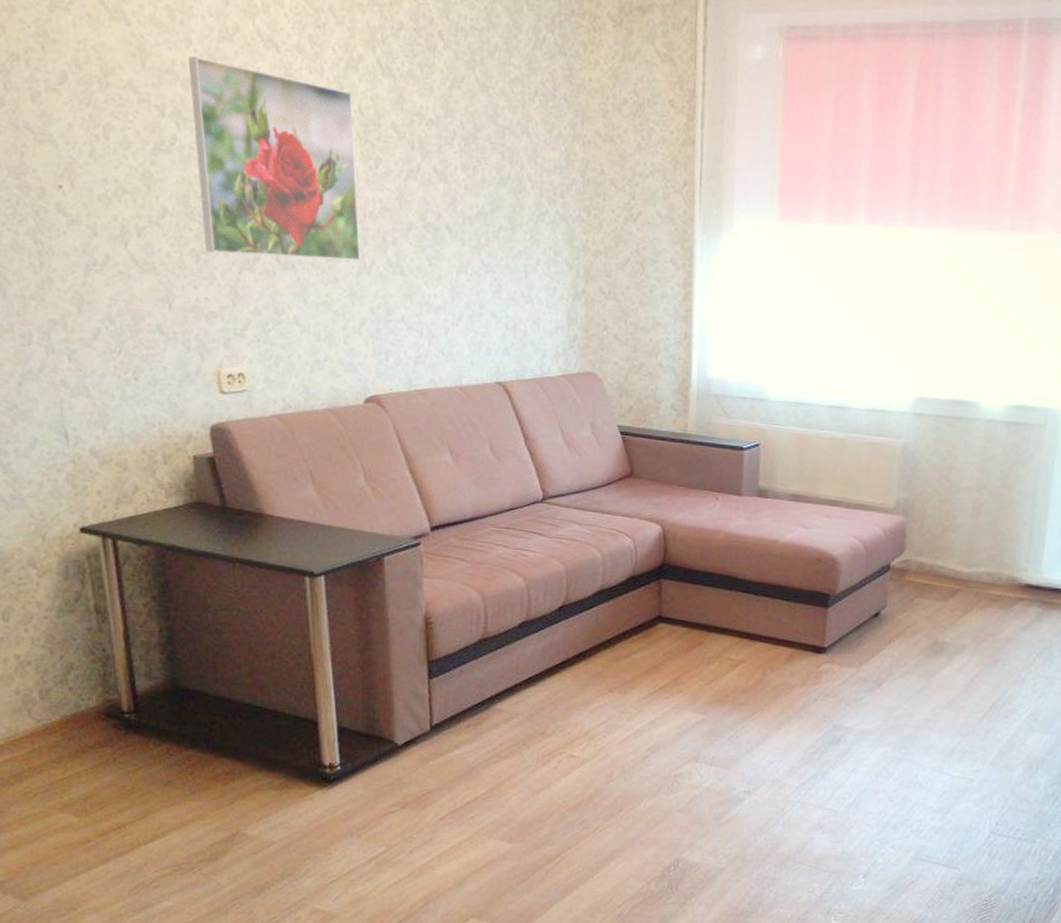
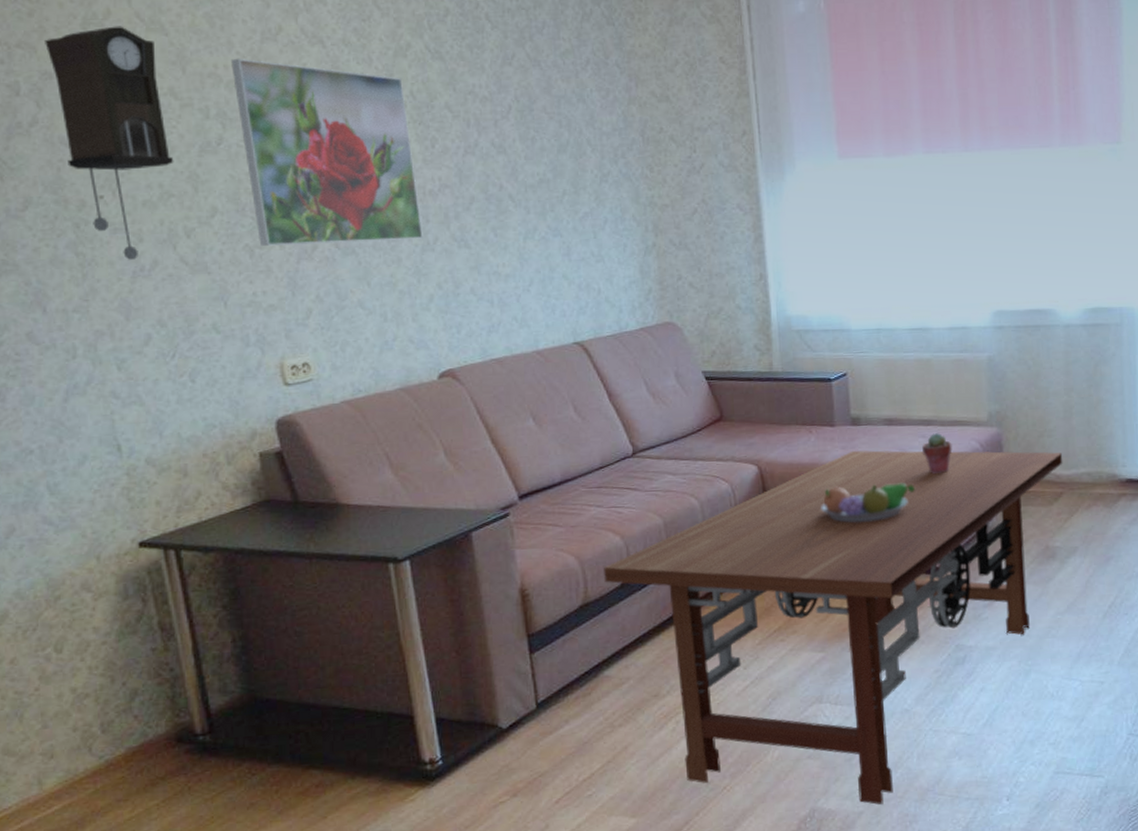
pendulum clock: none [14,11,130,253] -> present [45,26,174,260]
coffee table: none [504,522,965,865] -> present [604,450,1063,805]
fruit bowl: none [718,556,813,594] -> present [821,483,915,522]
potted succulent: none [824,513,856,555] -> present [921,432,953,474]

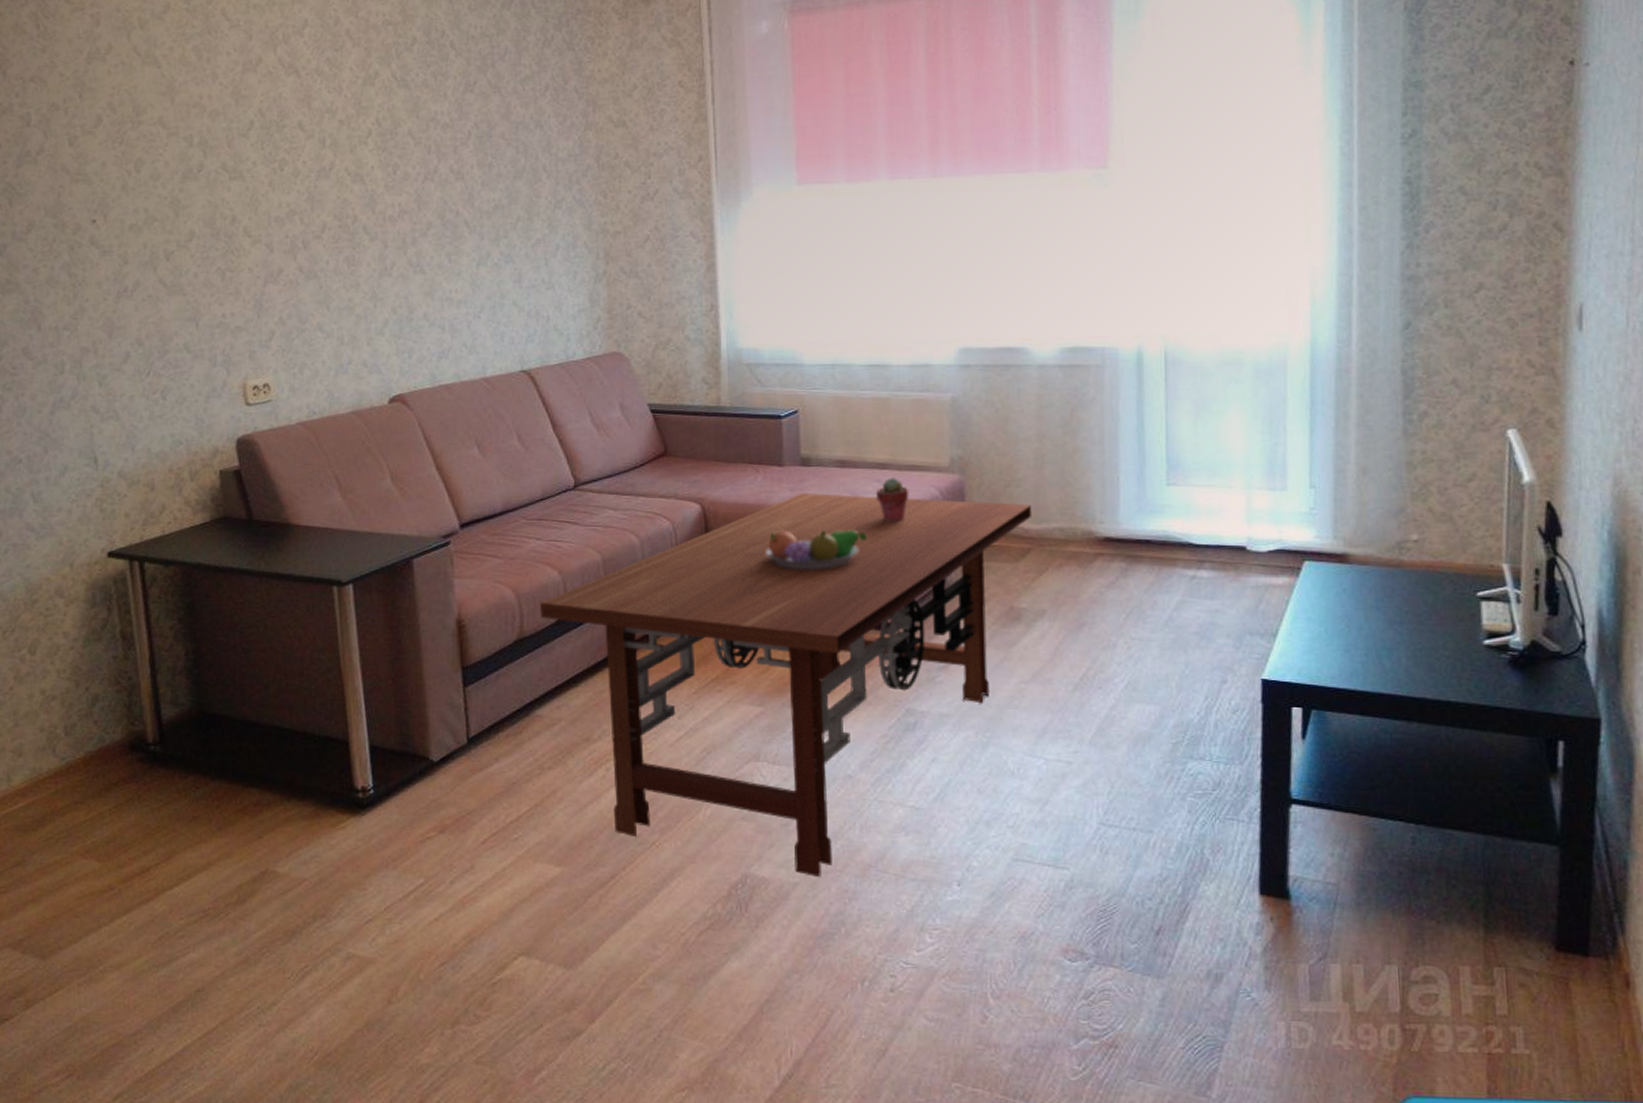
pendulum clock: present [45,26,174,260] -> none [54,60,159,281]
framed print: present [231,58,423,247] -> none [215,88,381,270]

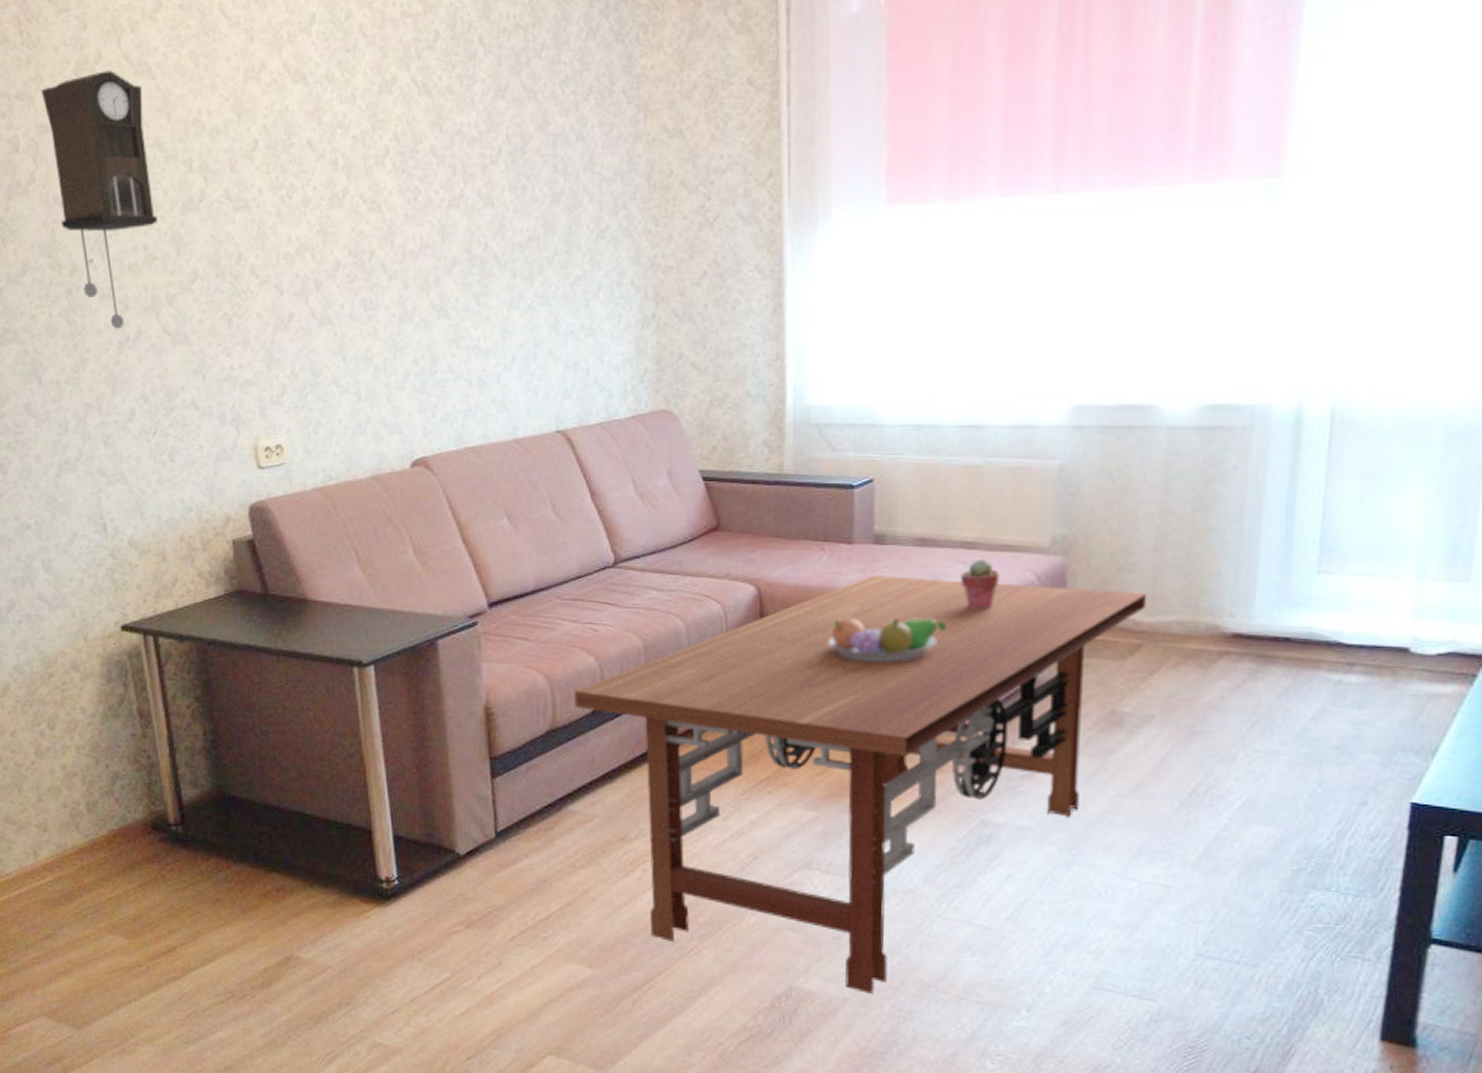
pendulum clock: none [54,60,159,281] -> present [41,70,158,329]

